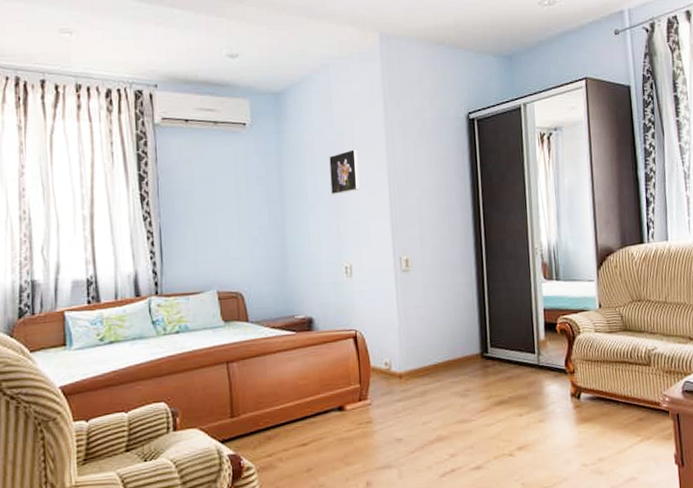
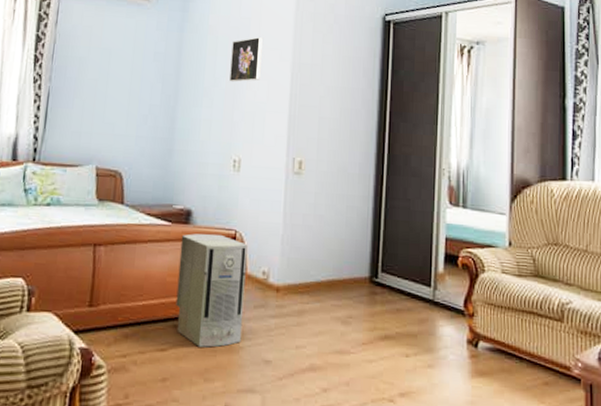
air purifier: none [306,335,374,437] -> present [176,233,248,348]

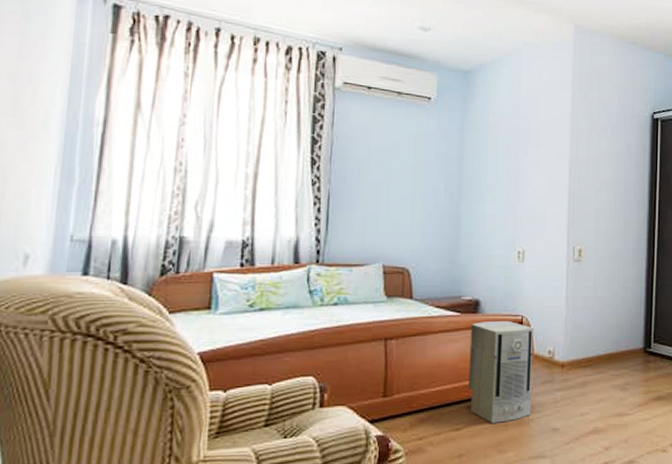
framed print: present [229,37,263,82] -> none [511,135,542,179]

